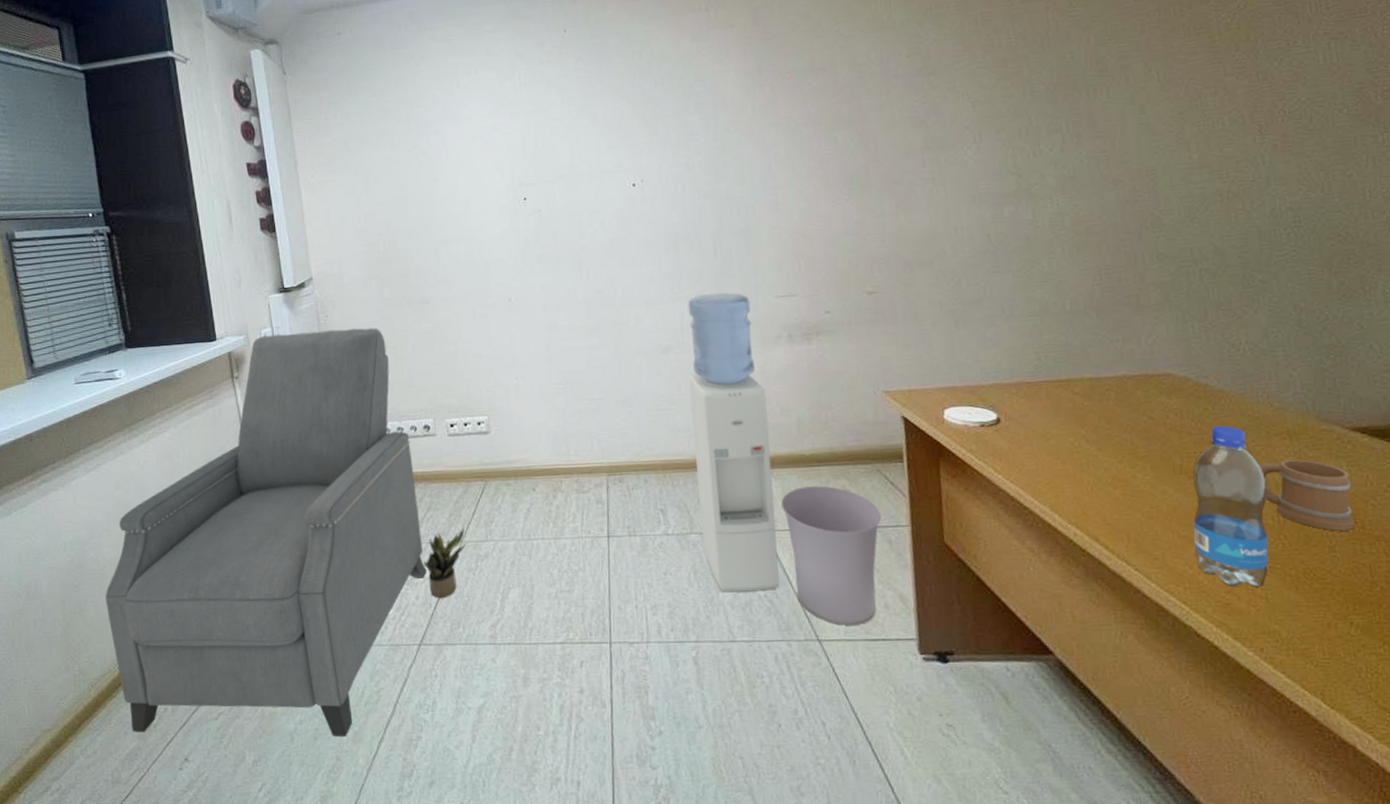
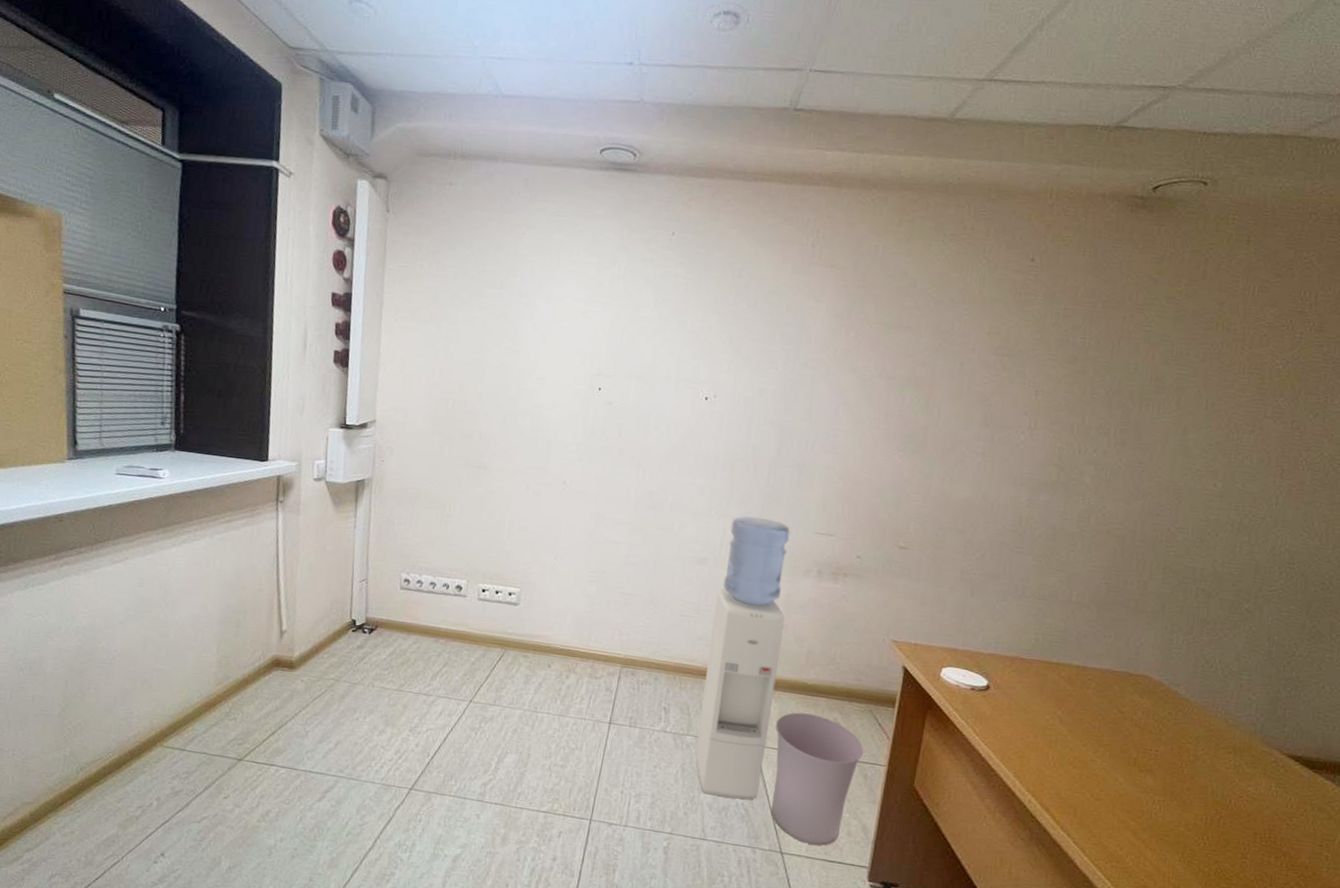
chair: present [105,327,428,736] -> none [109,466,441,860]
potted plant: present [423,527,467,598] -> none [429,688,475,750]
bottle: present [1192,425,1269,588] -> none [1127,730,1205,878]
mug: present [1259,459,1355,531] -> none [1200,770,1275,843]

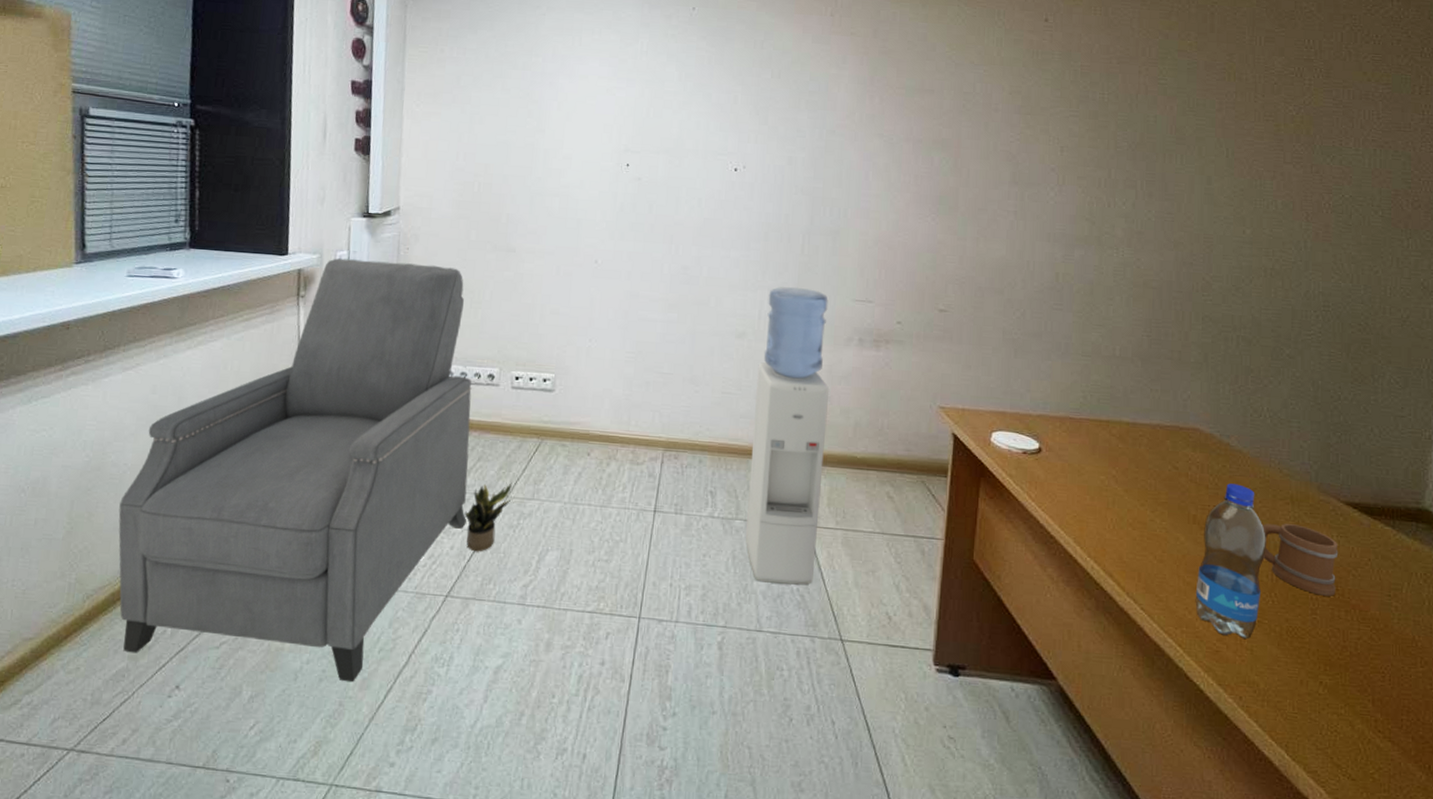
chair: none [109,466,441,860] -> present [118,258,472,682]
potted plant: none [429,688,475,750] -> present [464,483,512,551]
waste bin: present [771,712,864,846] -> none [827,488,919,630]
bottle: none [1127,730,1205,878] -> present [1195,483,1267,640]
mug: none [1200,770,1275,843] -> present [1262,523,1339,596]

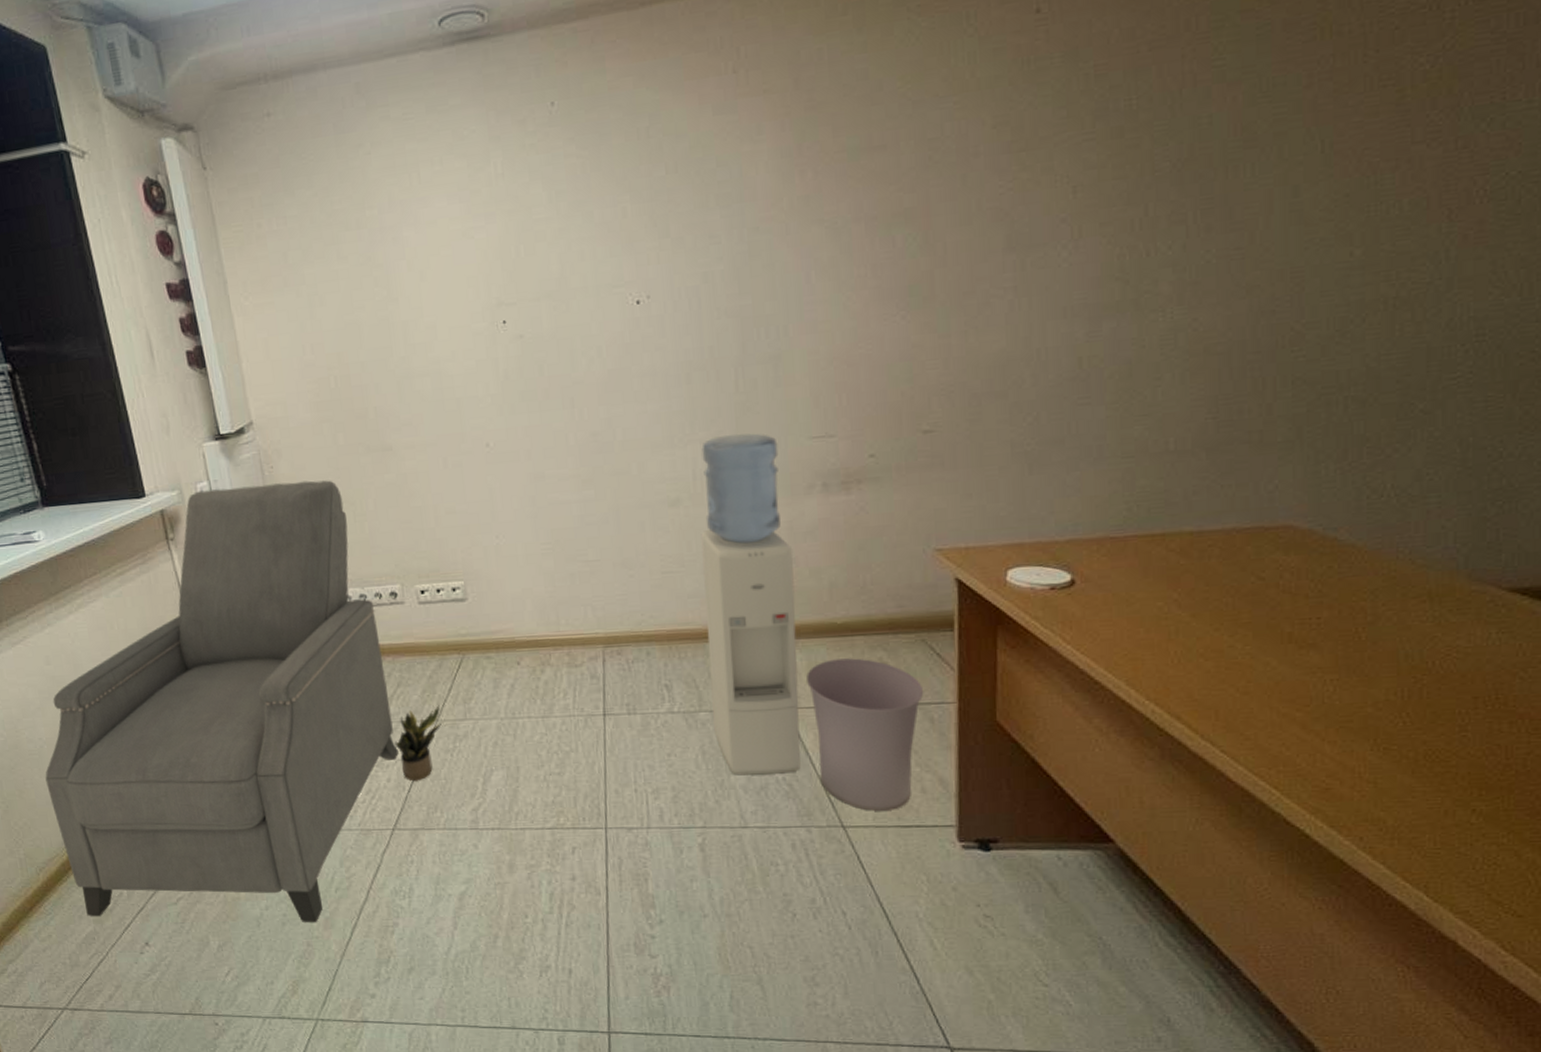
waste bin: none [827,488,919,630] -> present [806,658,924,811]
bottle: present [1195,483,1267,640] -> none [1294,587,1395,772]
mug: present [1262,523,1339,596] -> none [1387,626,1499,708]

